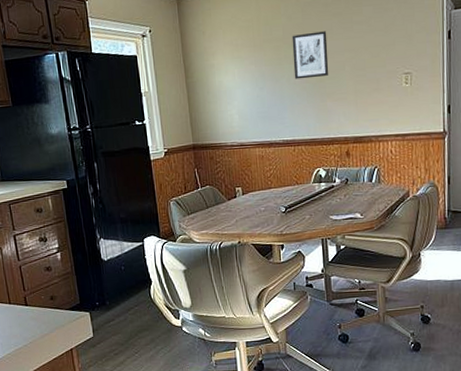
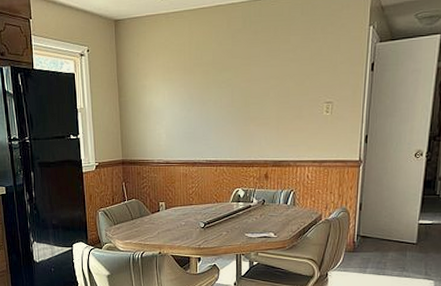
wall art: present [292,31,329,79] -> none [221,58,254,103]

